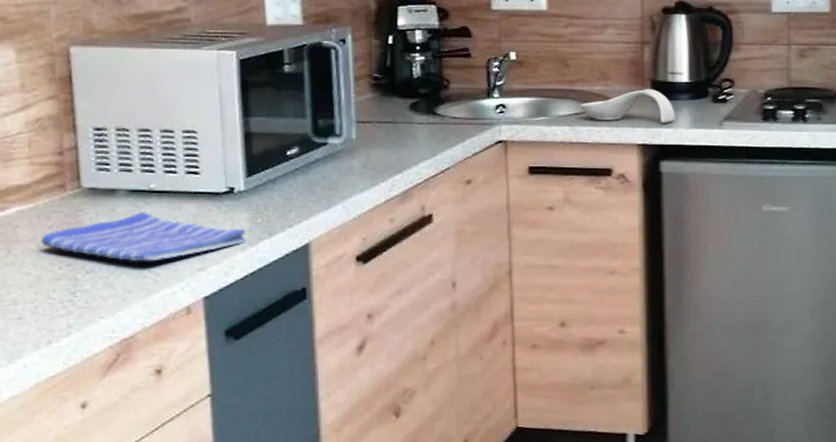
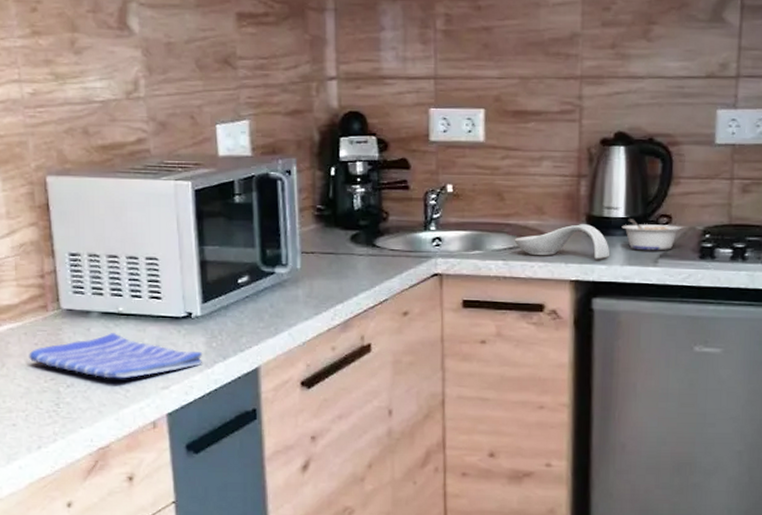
legume: none [686,83,745,114] -> present [621,219,682,251]

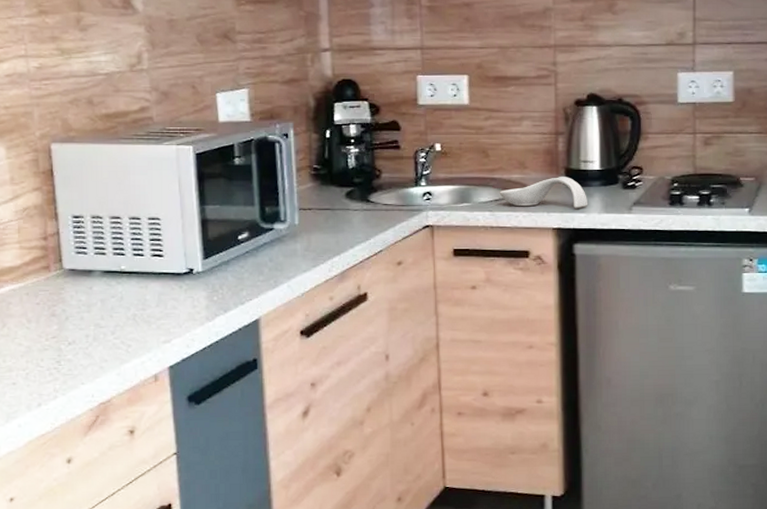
dish towel: present [29,333,203,379] -> none [30,290,204,335]
legume: present [621,219,682,251] -> none [597,171,652,199]

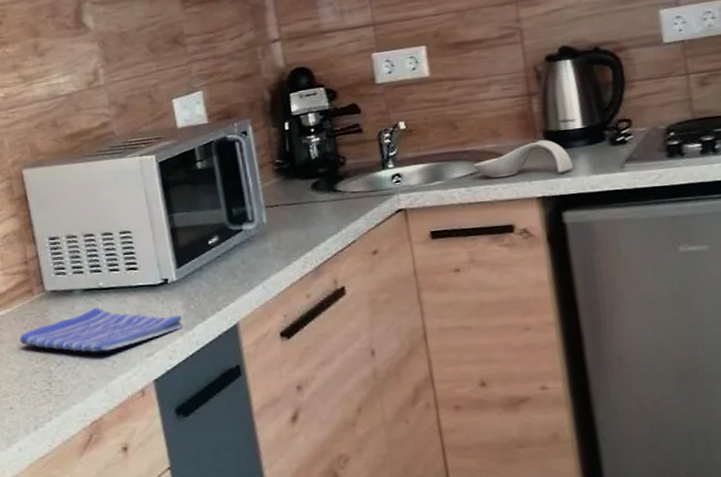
dish towel: none [30,290,204,335] -> present [19,307,183,353]

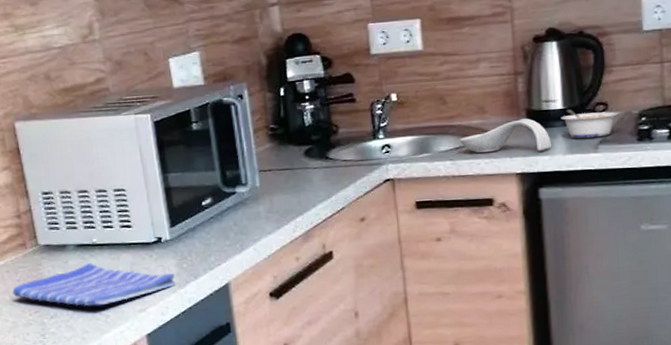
legume: none [581,128,644,158] -> present [560,109,619,139]

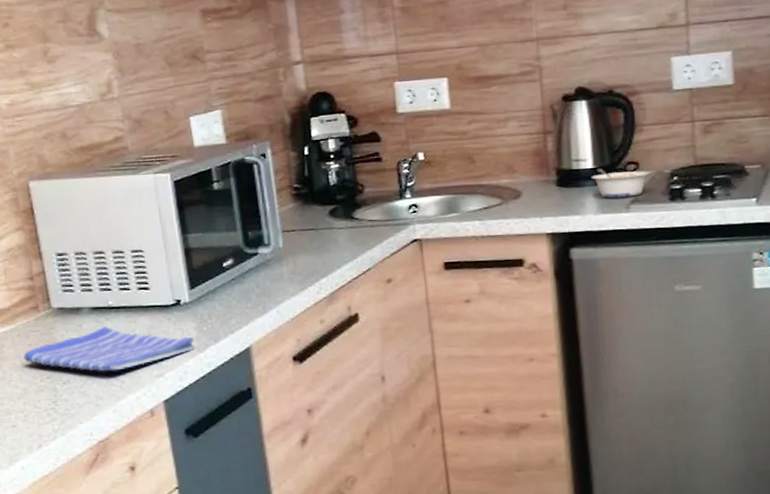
spoon rest: present [459,118,551,153] -> none [488,178,582,213]

